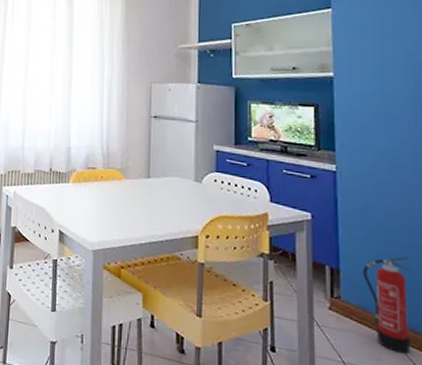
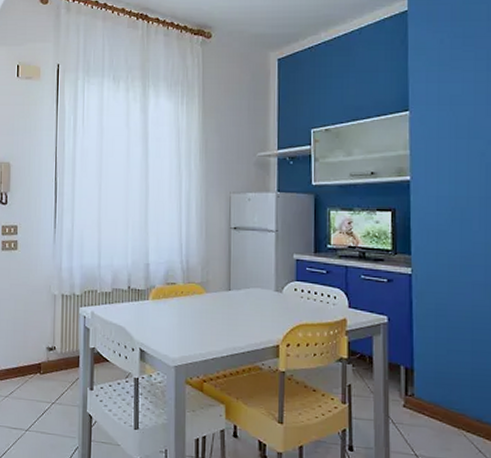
fire extinguisher: present [362,257,411,354] -> none [434,353,479,443]

